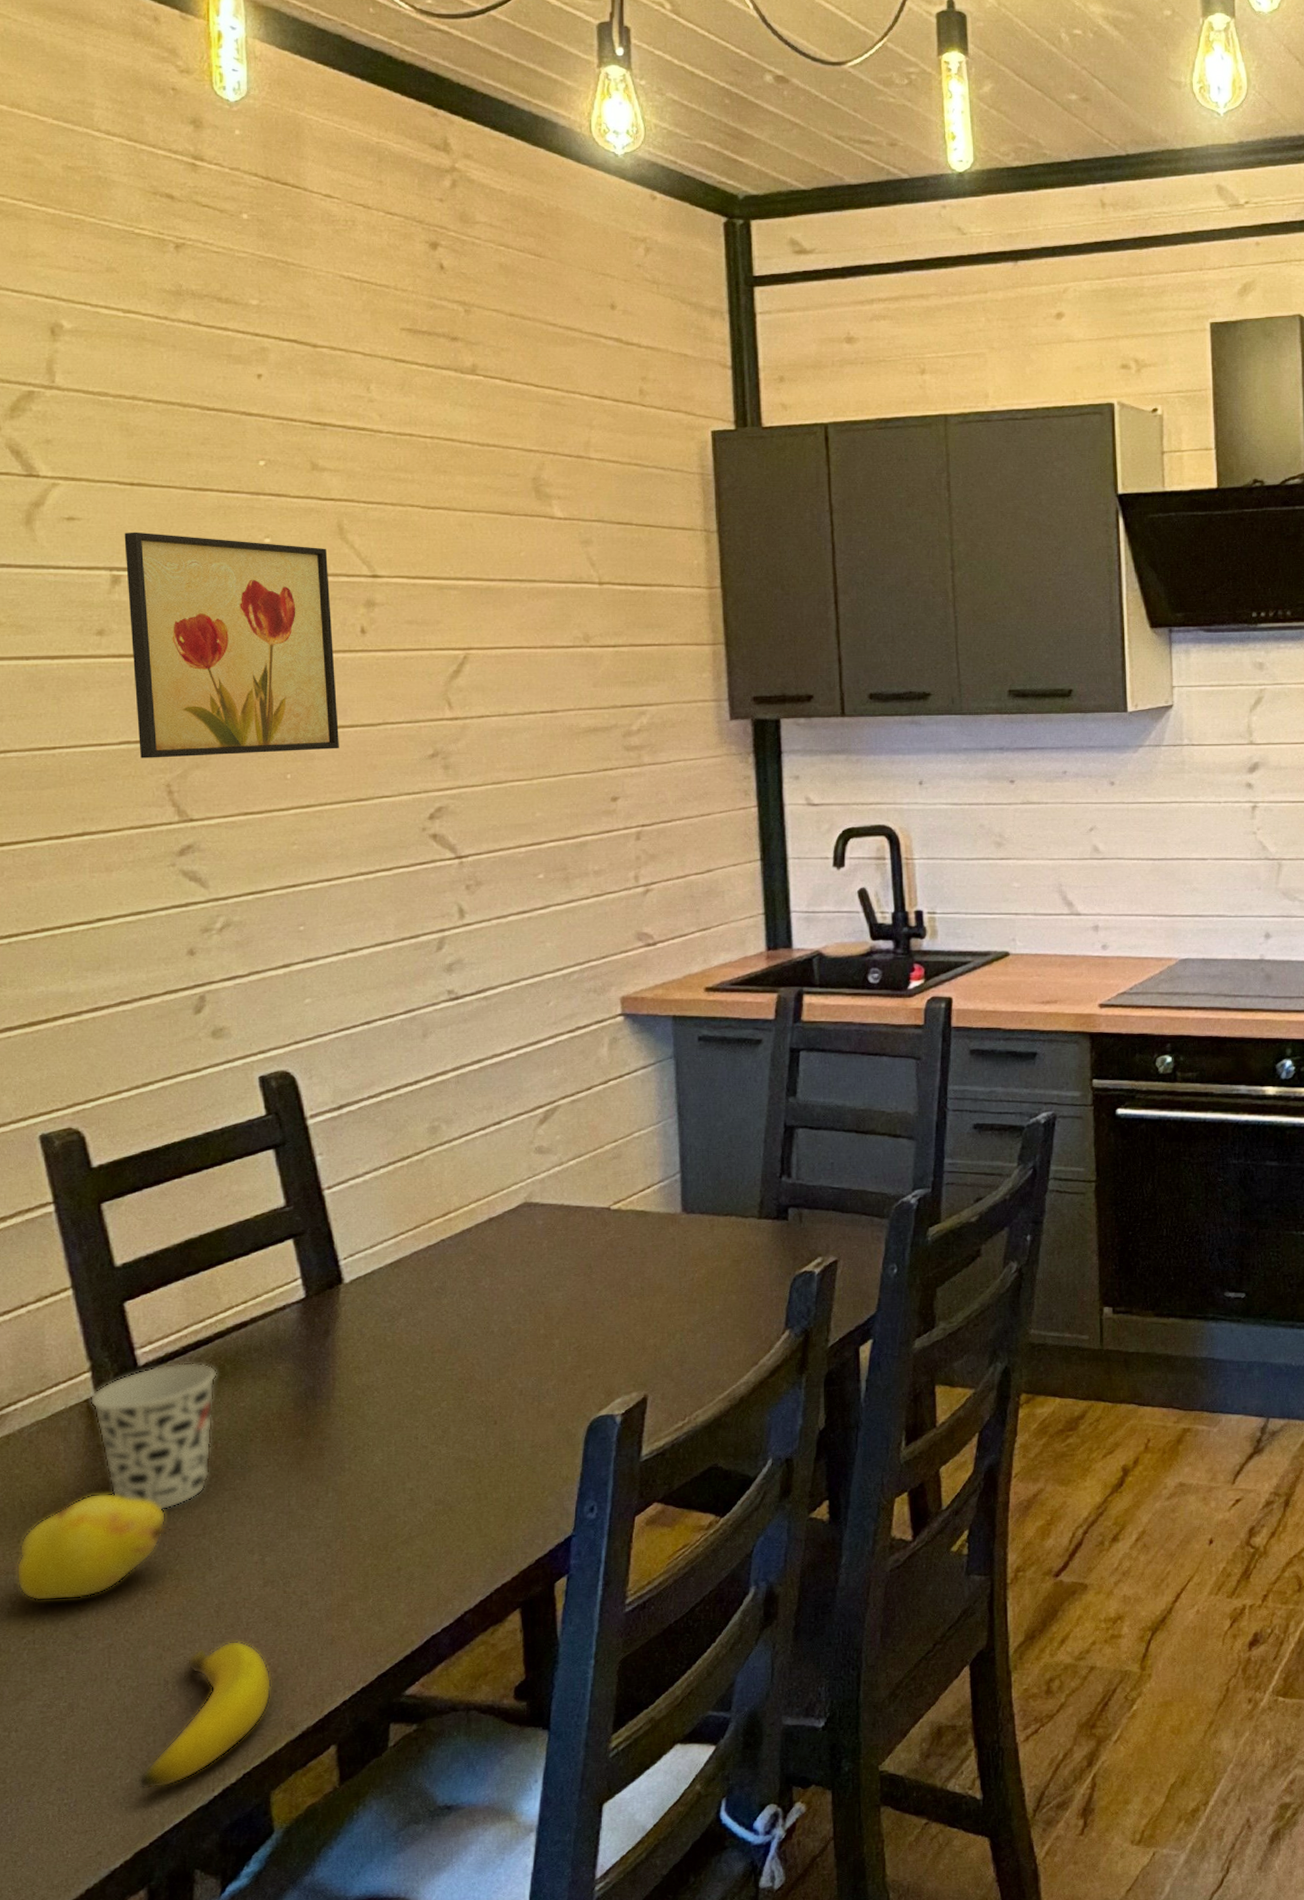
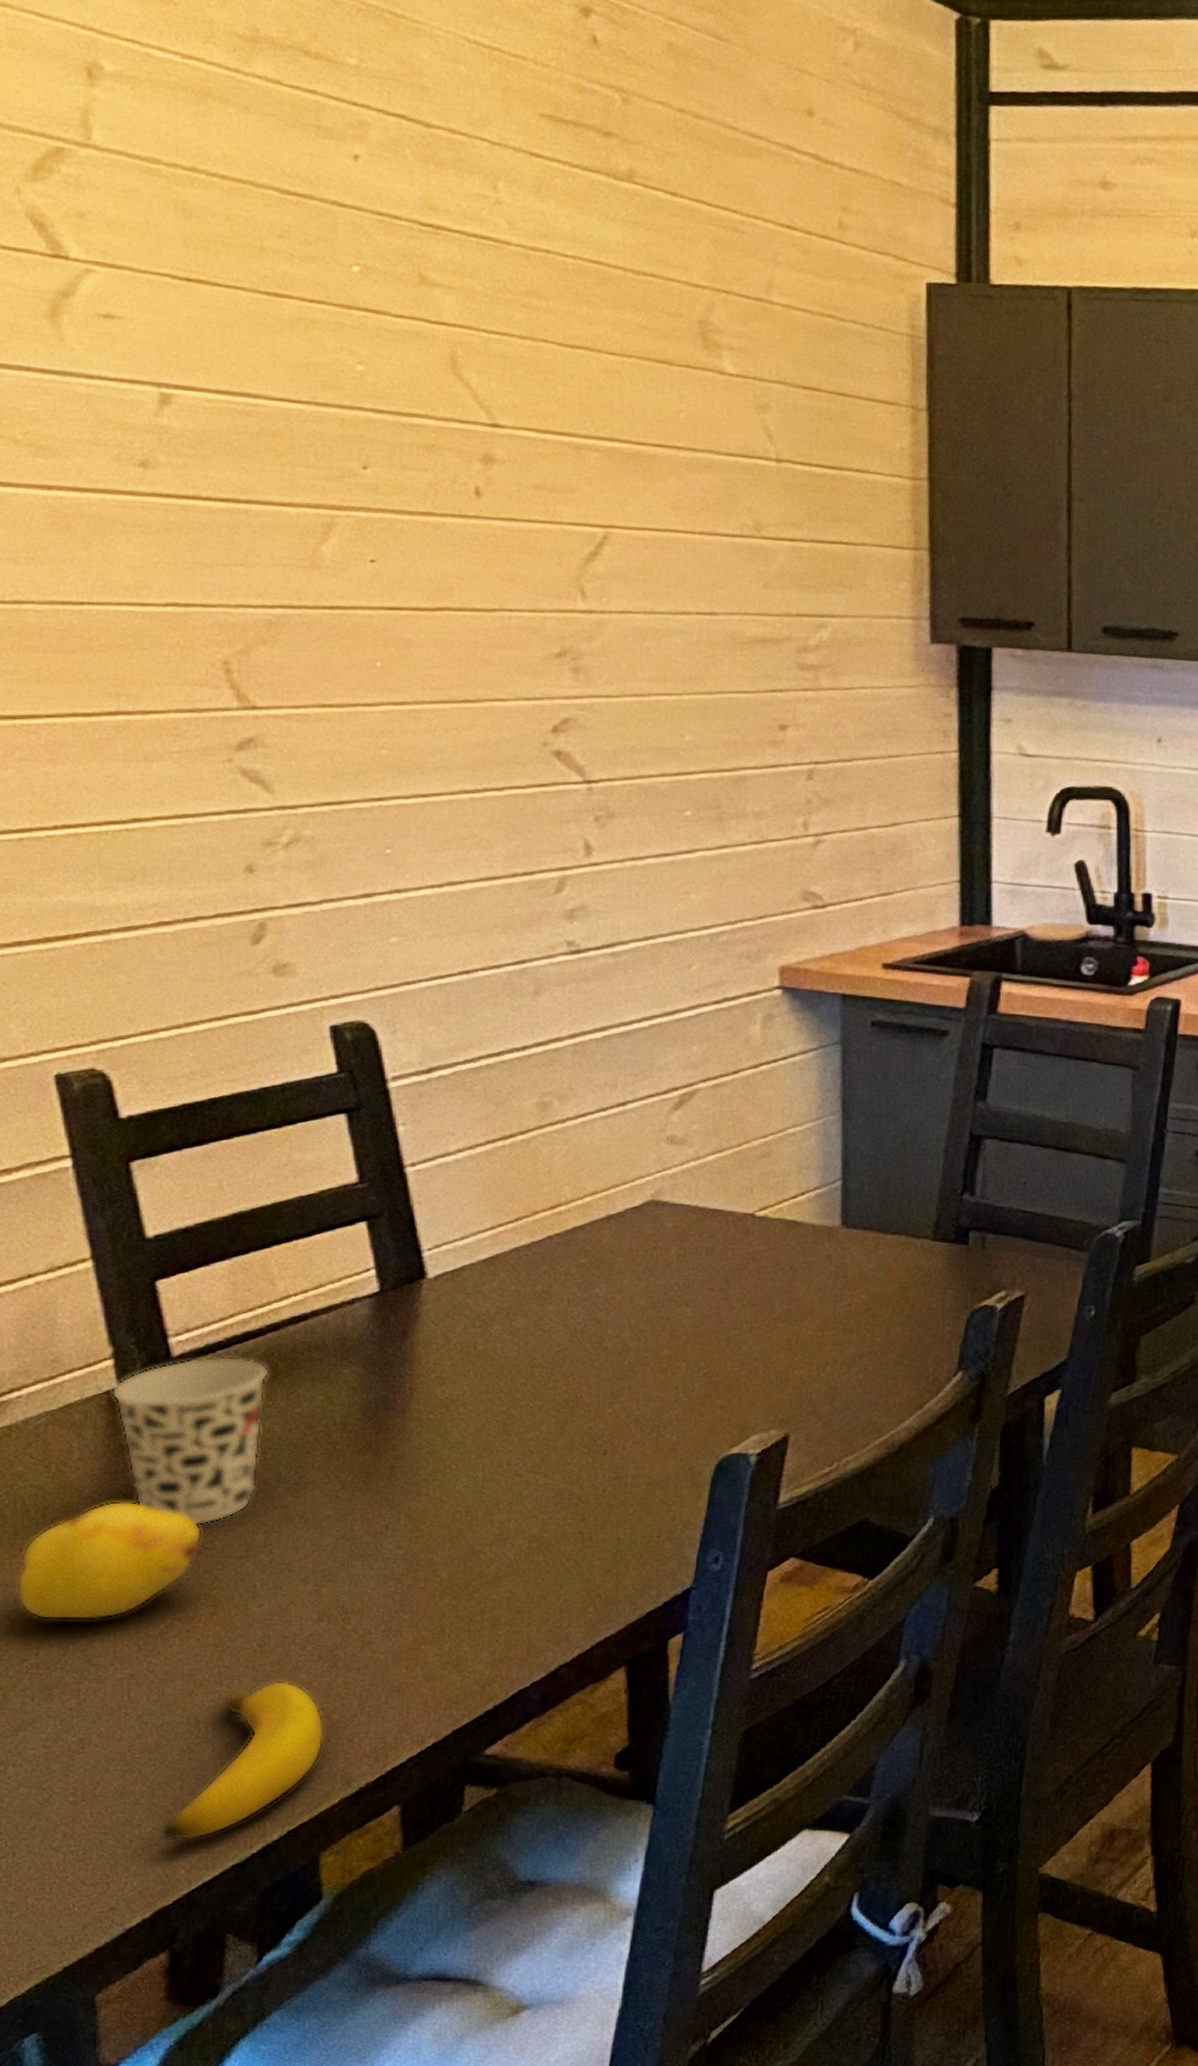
wall art: present [124,532,339,758] -> none [177,340,443,636]

